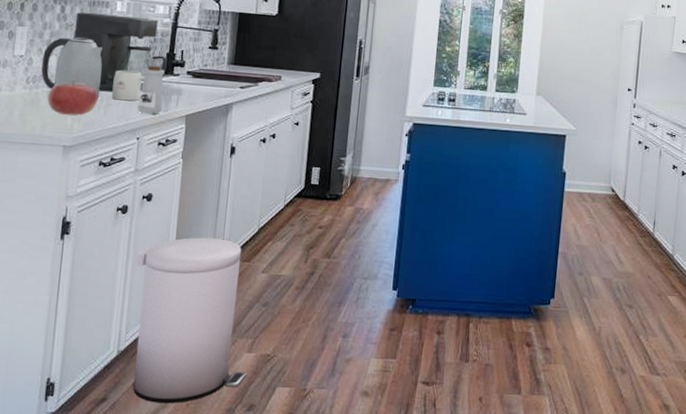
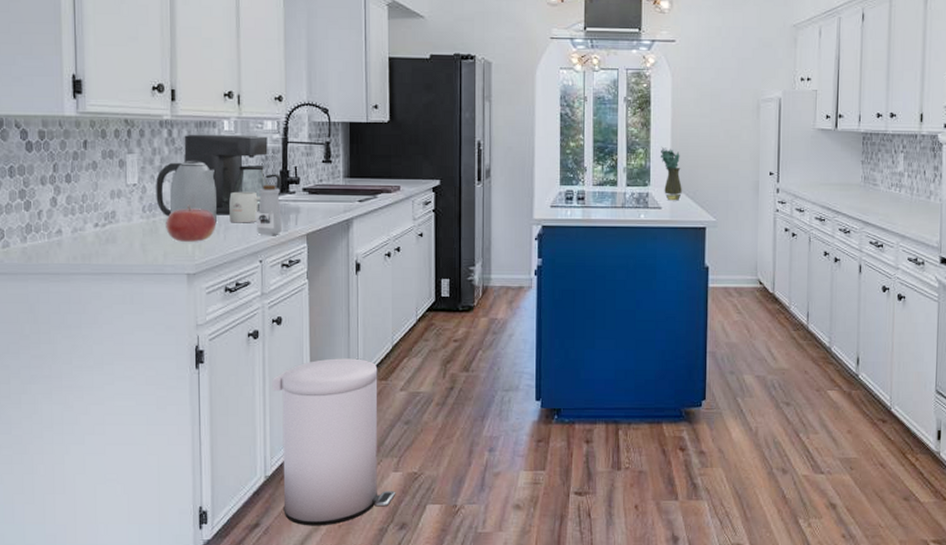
vase: none [528,57,548,109] -> present [660,146,683,201]

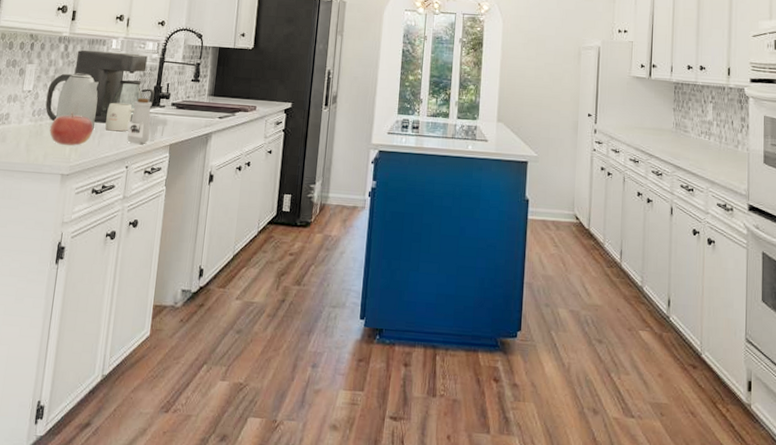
pedal bin: present [272,358,396,526] -> none [114,263,221,431]
vase: present [660,146,683,201] -> none [488,84,508,135]

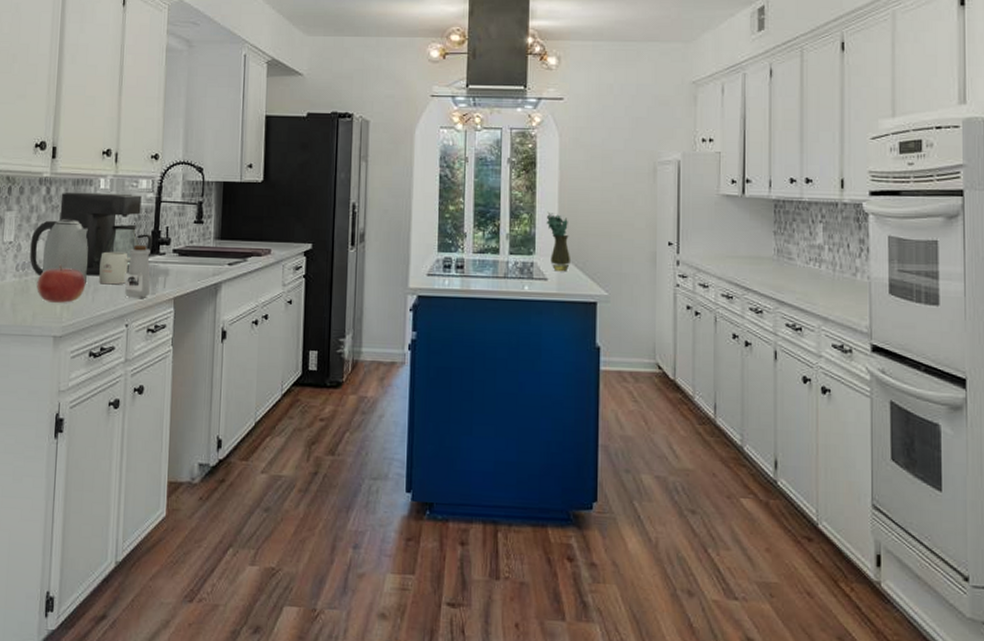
vase: none [488,84,508,135] -> present [546,211,572,272]

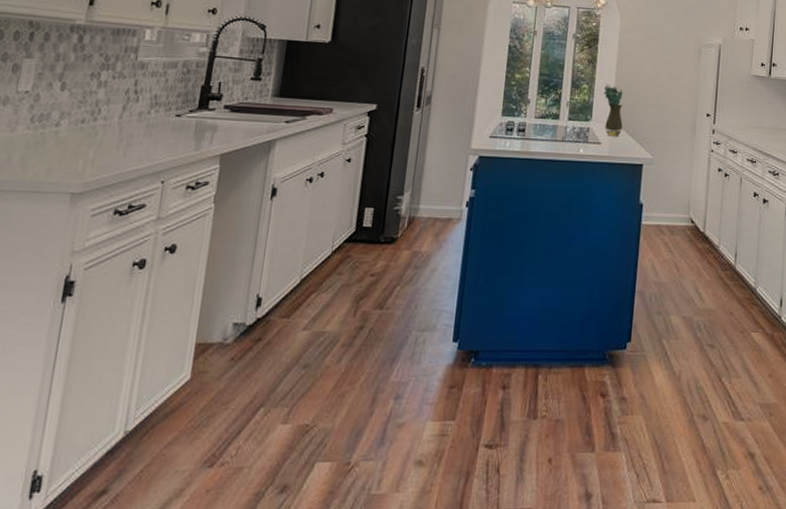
kettle: present [30,218,88,284] -> none [49,68,126,138]
fruit: present [37,264,86,303] -> none [55,117,118,158]
coffee maker: present [60,192,152,276] -> none [92,41,202,131]
mug: present [99,251,131,285] -> none [133,105,174,140]
bottle: present [123,245,151,298] -> none [163,100,198,154]

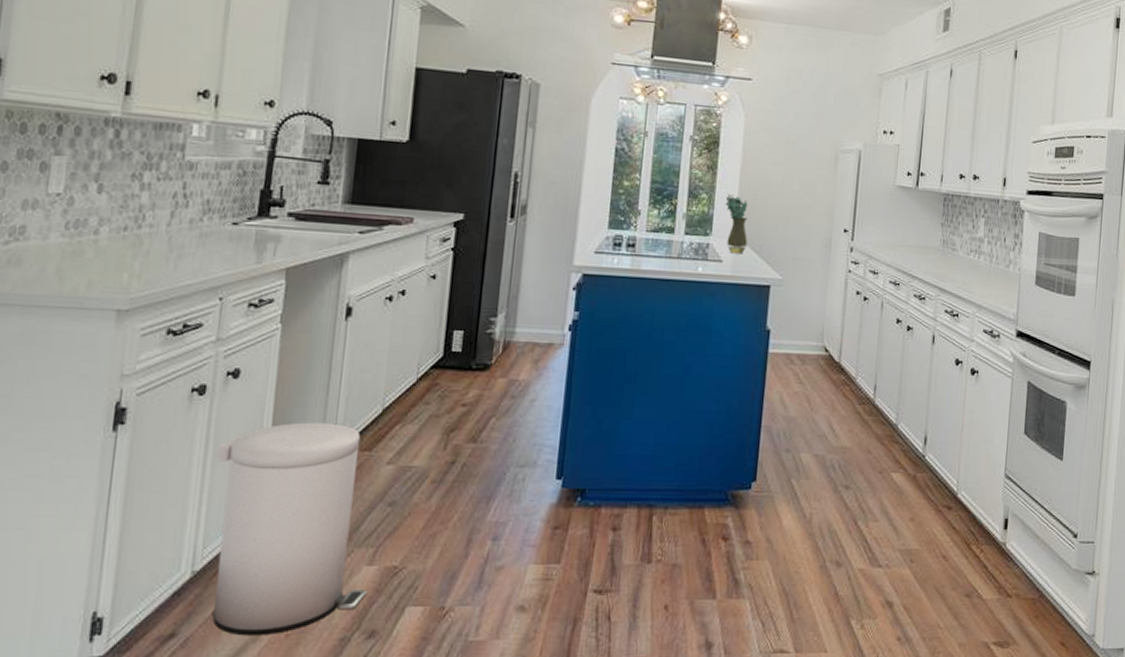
pedal bin: none [140,292,282,492] -> present [212,422,368,636]

